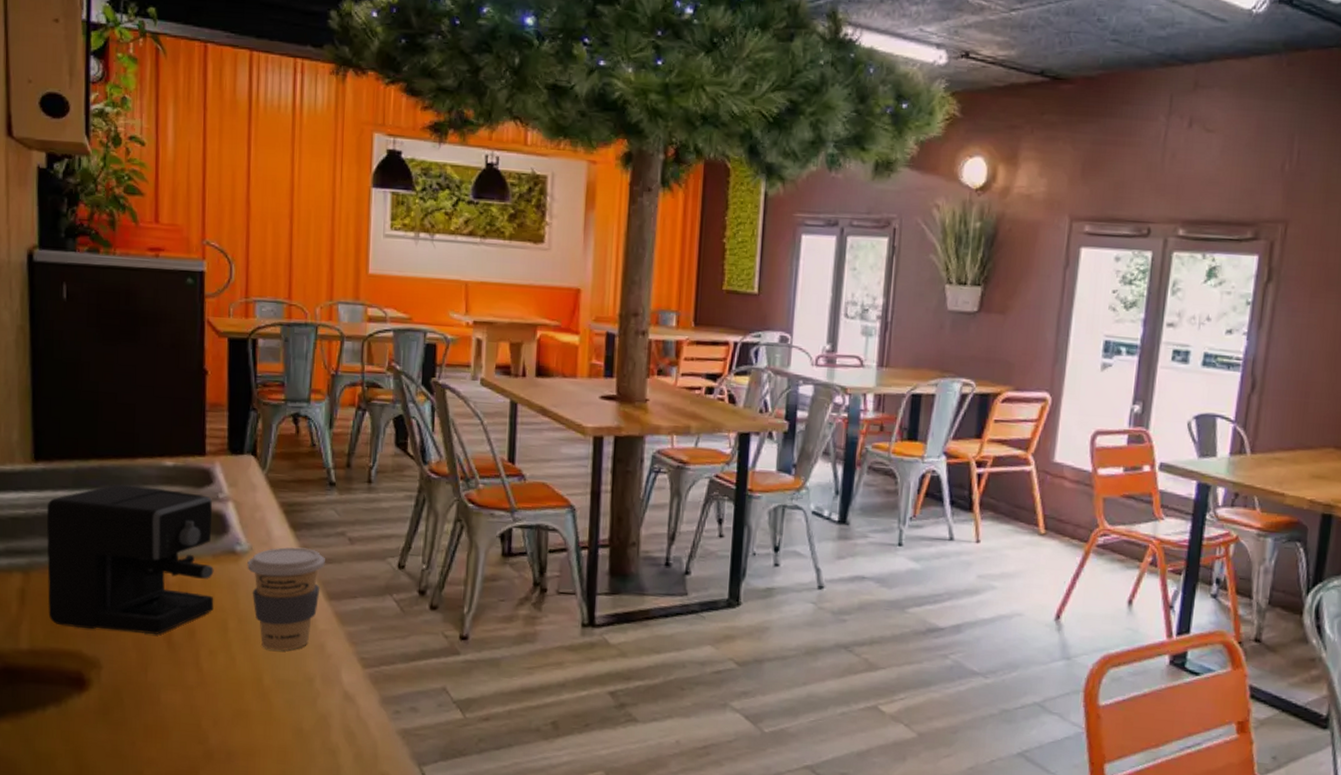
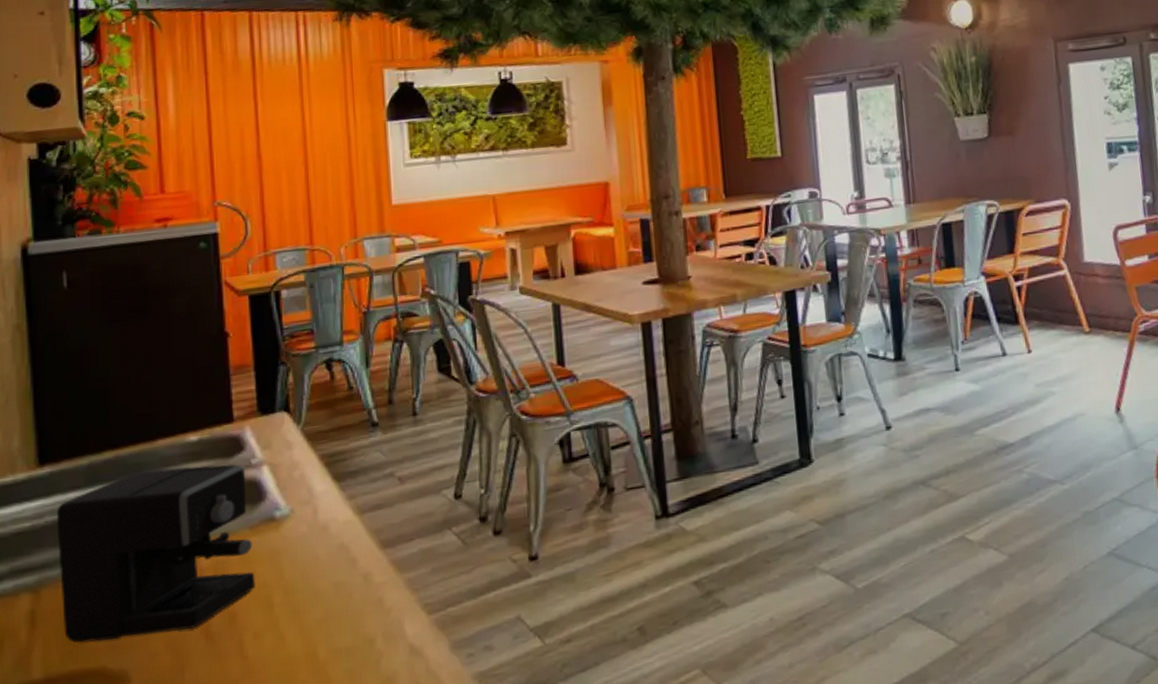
coffee cup: present [247,547,325,651] -> none [289,497,375,618]

